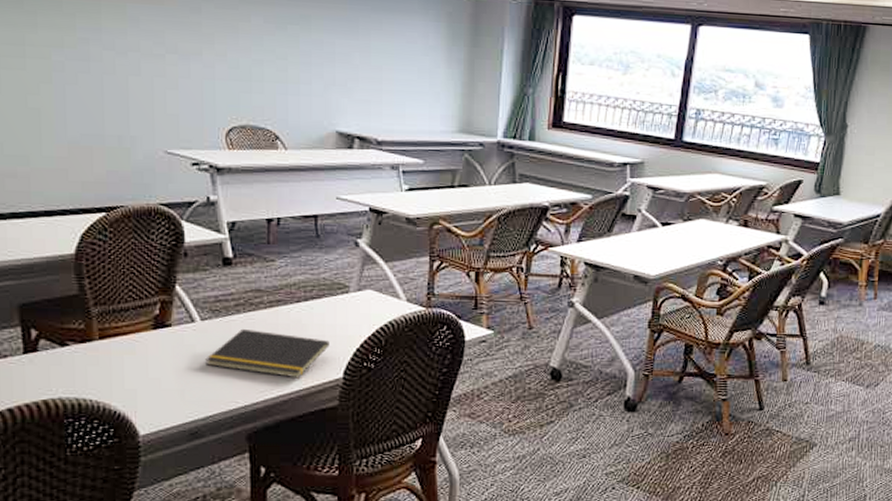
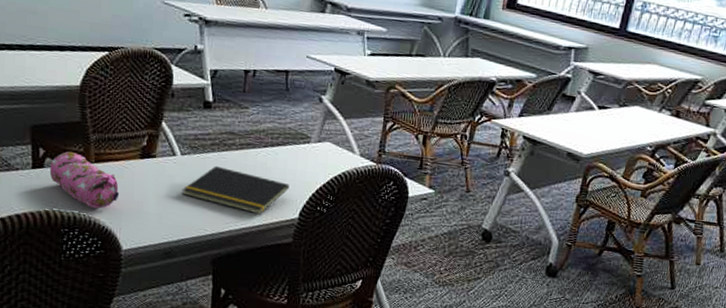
pencil case: none [45,330,132,392] -> present [49,151,120,209]

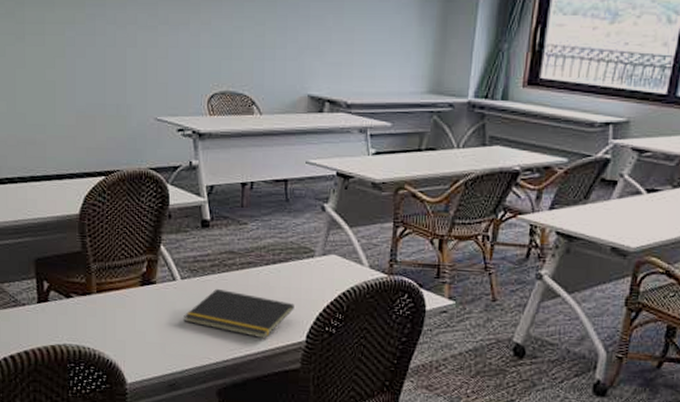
pencil case: present [49,151,120,209] -> none [54,283,122,341]

